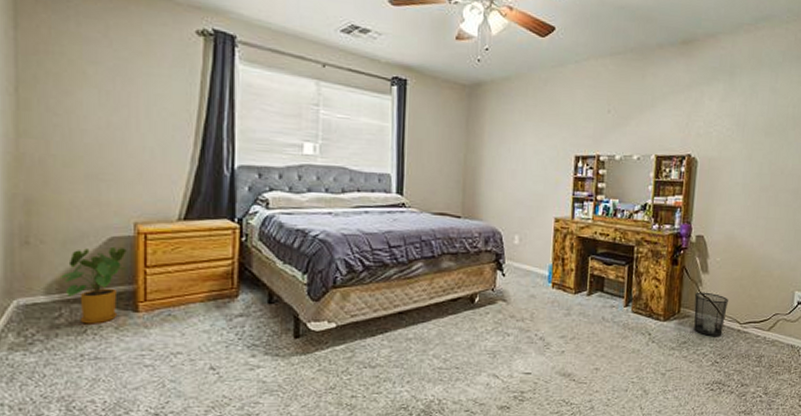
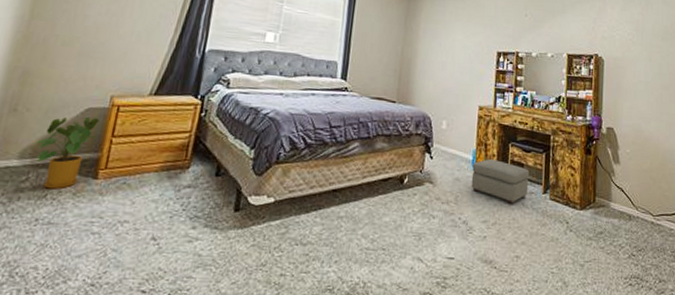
ottoman: none [547,274,611,319] -> present [471,159,530,205]
waste bin: present [694,292,729,337] -> none [608,182,641,229]

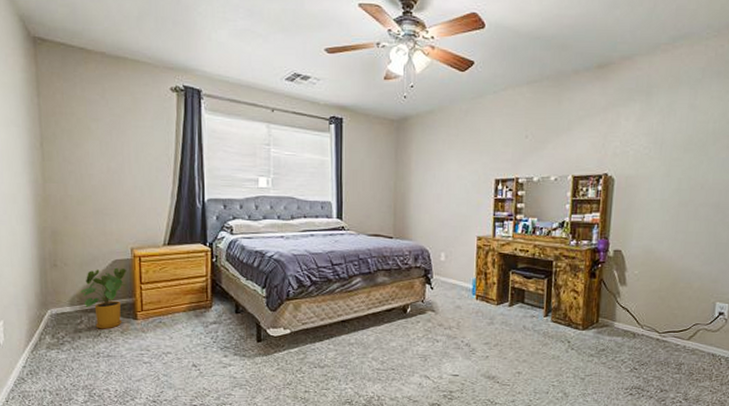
ottoman: present [471,159,530,205] -> none [472,287,531,328]

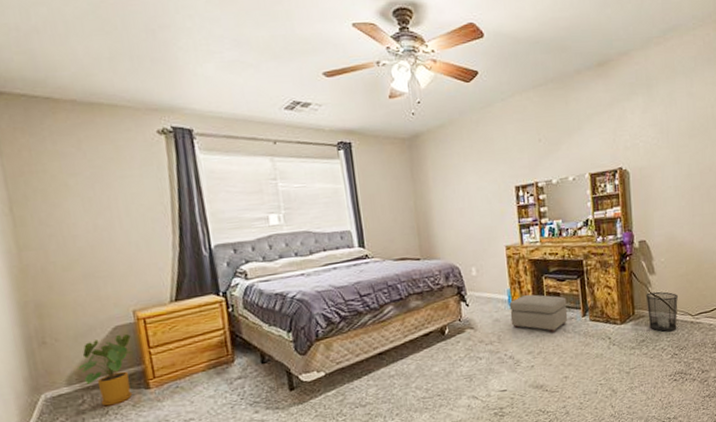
ottoman: none [472,287,531,328] -> present [509,294,568,333]
waste bin: none [612,303,648,346] -> present [645,291,679,332]

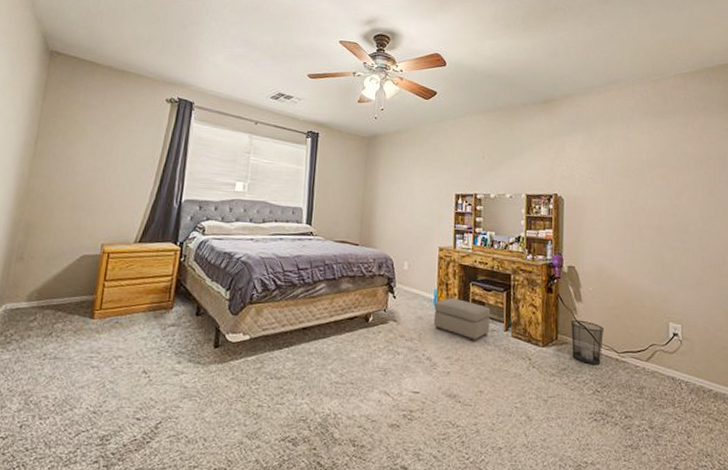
house plant: present [76,334,134,407] -> none [39,263,93,328]

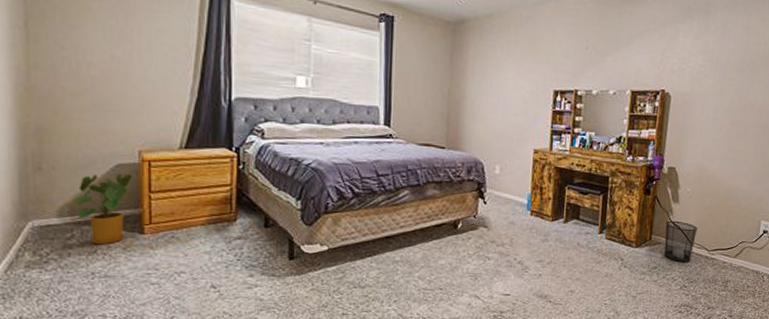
house plant: none [39,263,93,328] -> present [70,172,133,245]
ottoman: present [433,298,491,342] -> none [526,202,586,245]

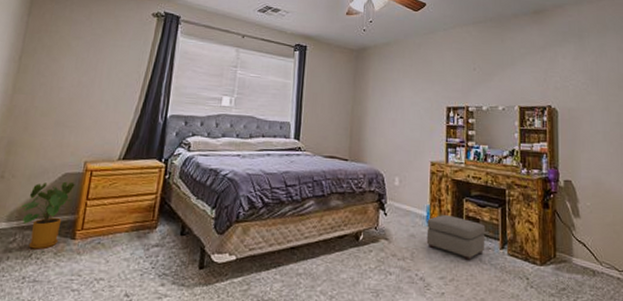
ottoman: none [526,202,586,245] -> present [426,215,486,261]
waste bin: present [664,220,698,263] -> none [568,236,605,285]

